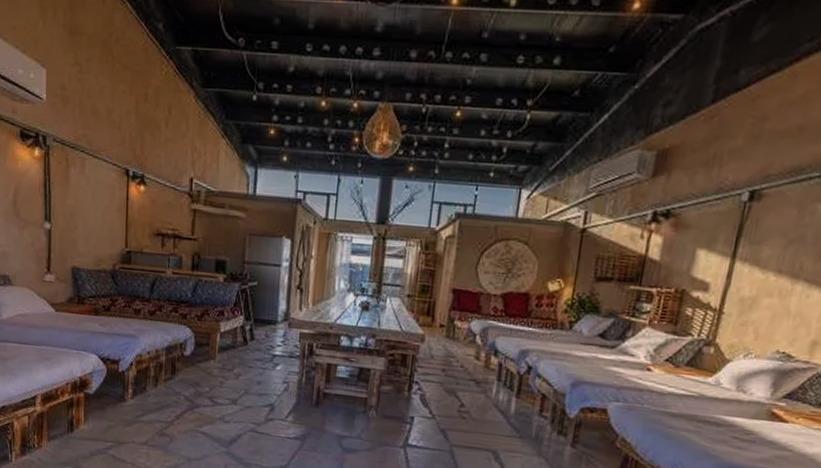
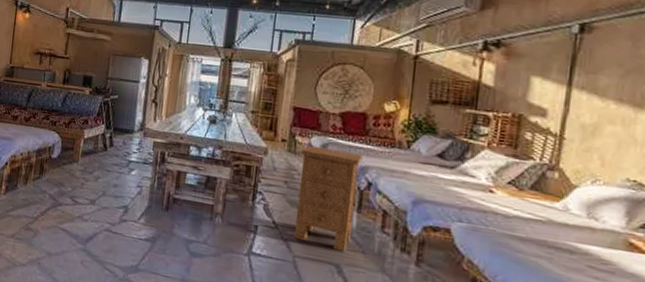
nightstand: none [451,330,524,438] -> present [293,145,363,252]

